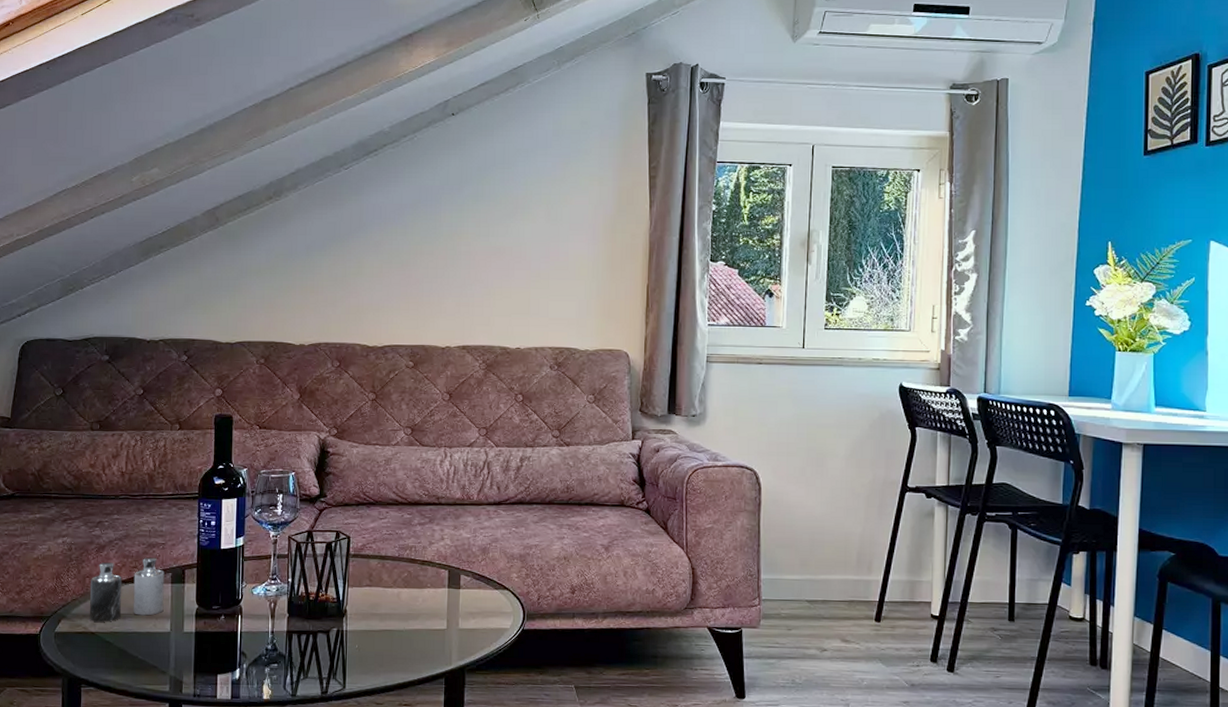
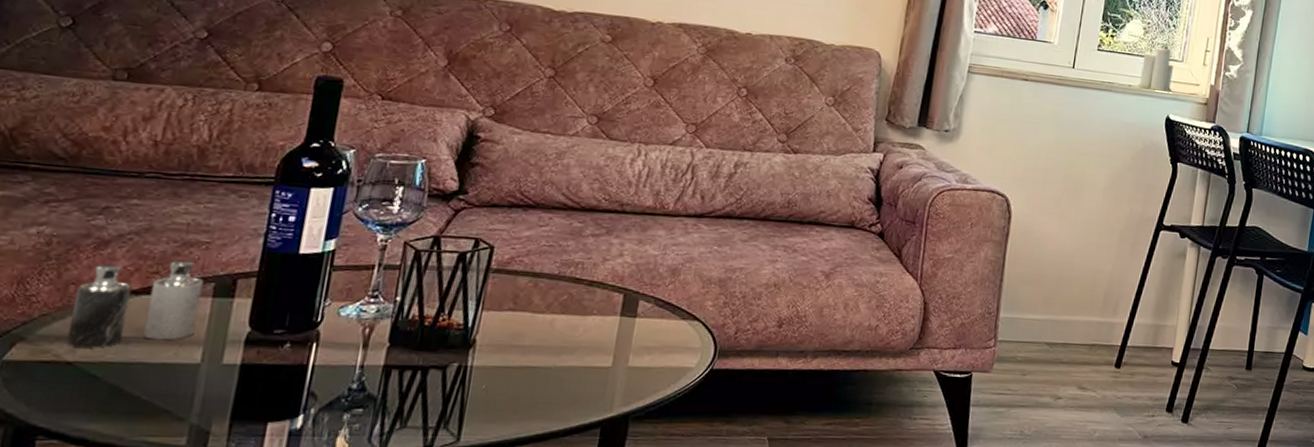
candle: none [867,317,902,361] -> present [1137,45,1173,92]

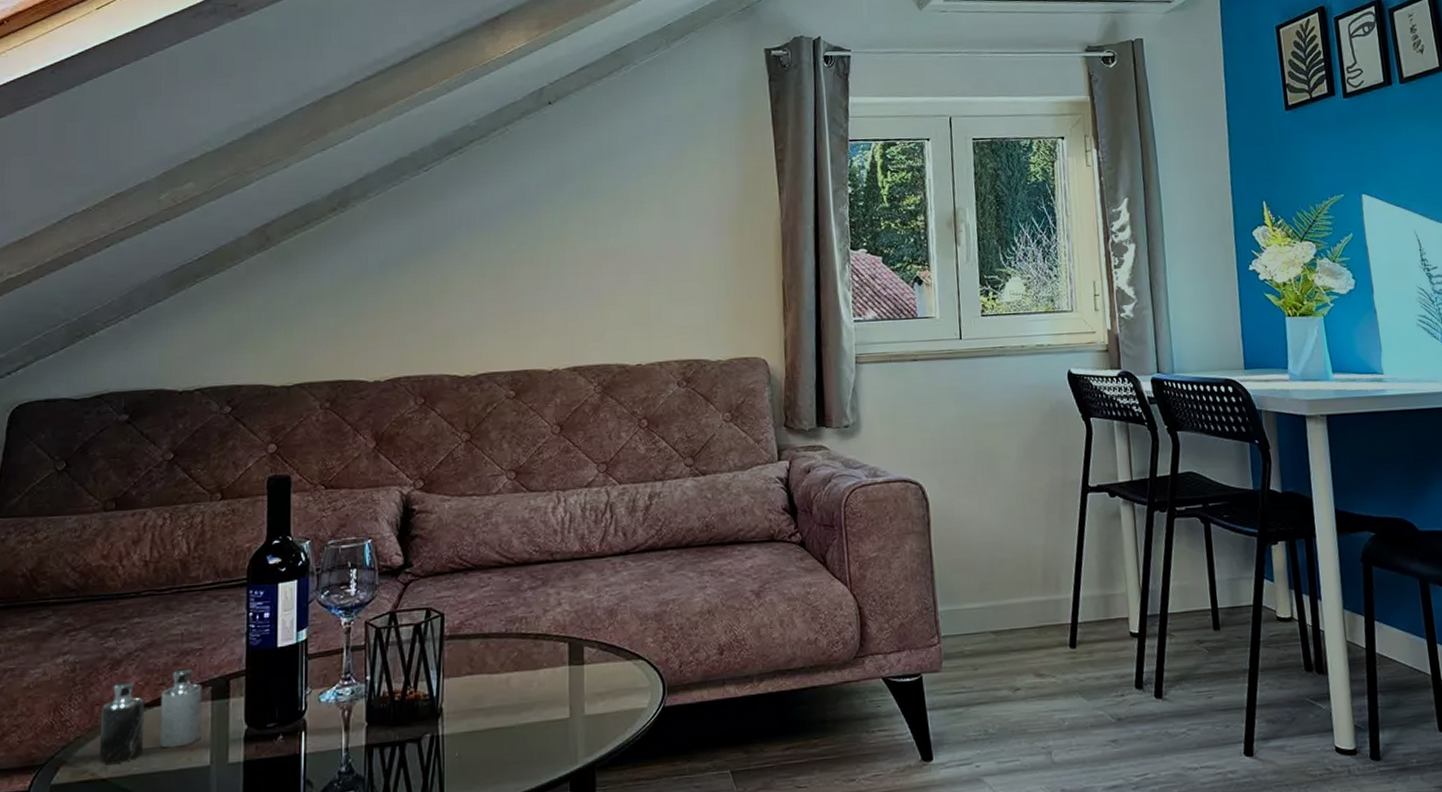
candle: present [1137,45,1173,92] -> none [1030,298,1068,347]

